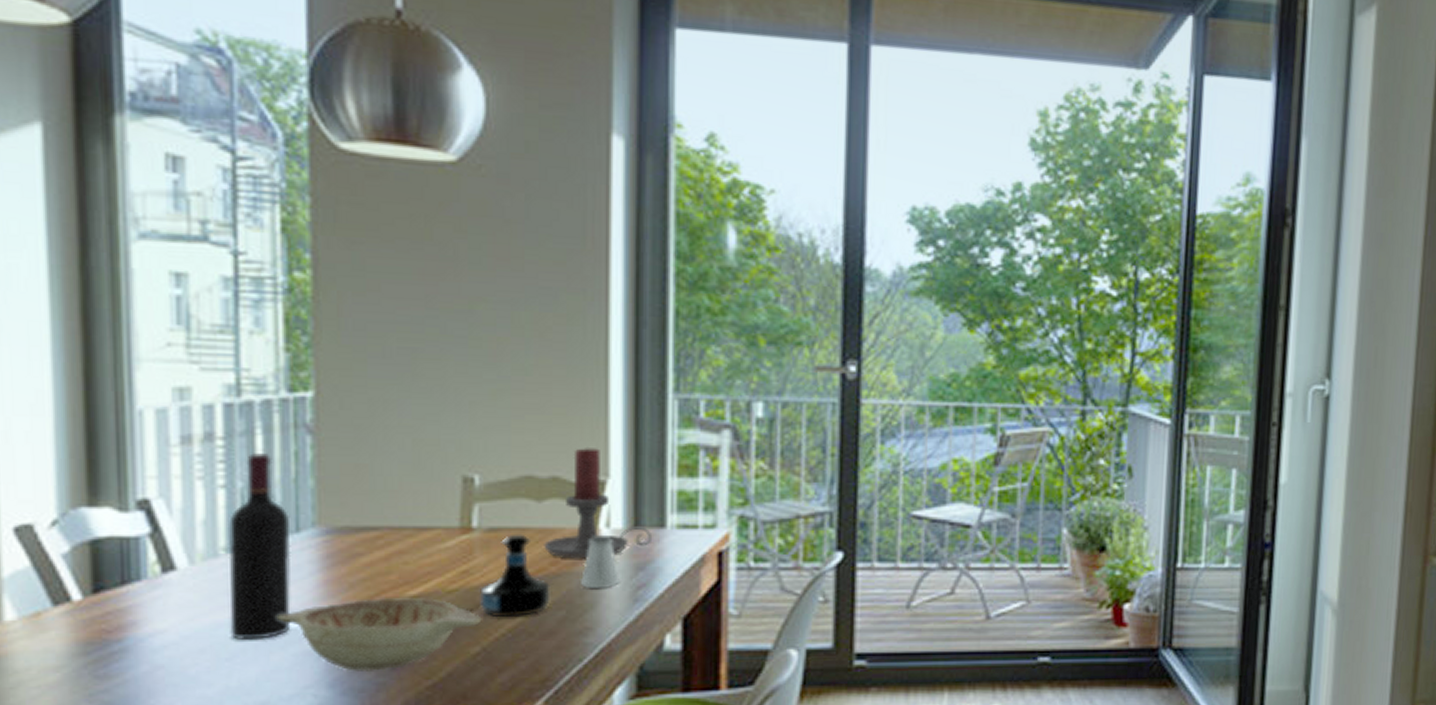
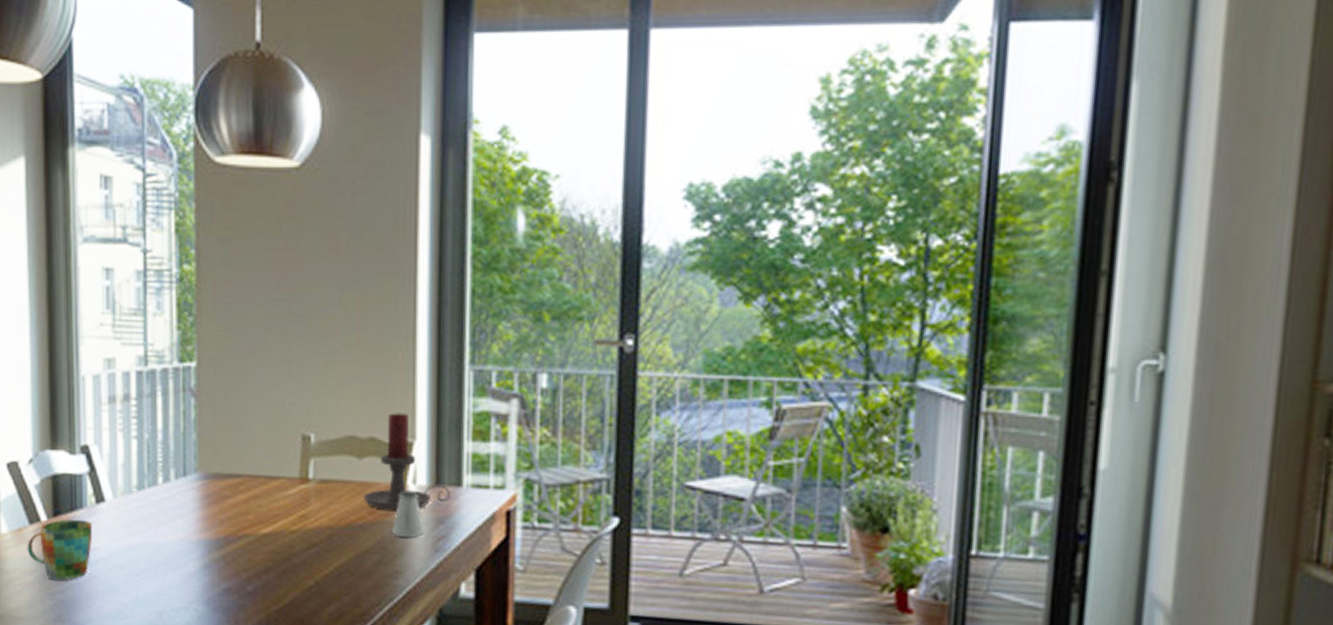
mug: none [49,595,157,676] -> present [27,519,93,580]
wine bottle: present [228,453,291,640] -> none [138,411,180,561]
decorative bowl: present [276,598,482,671] -> none [170,533,316,594]
tequila bottle: present [480,534,551,618] -> none [314,485,368,558]

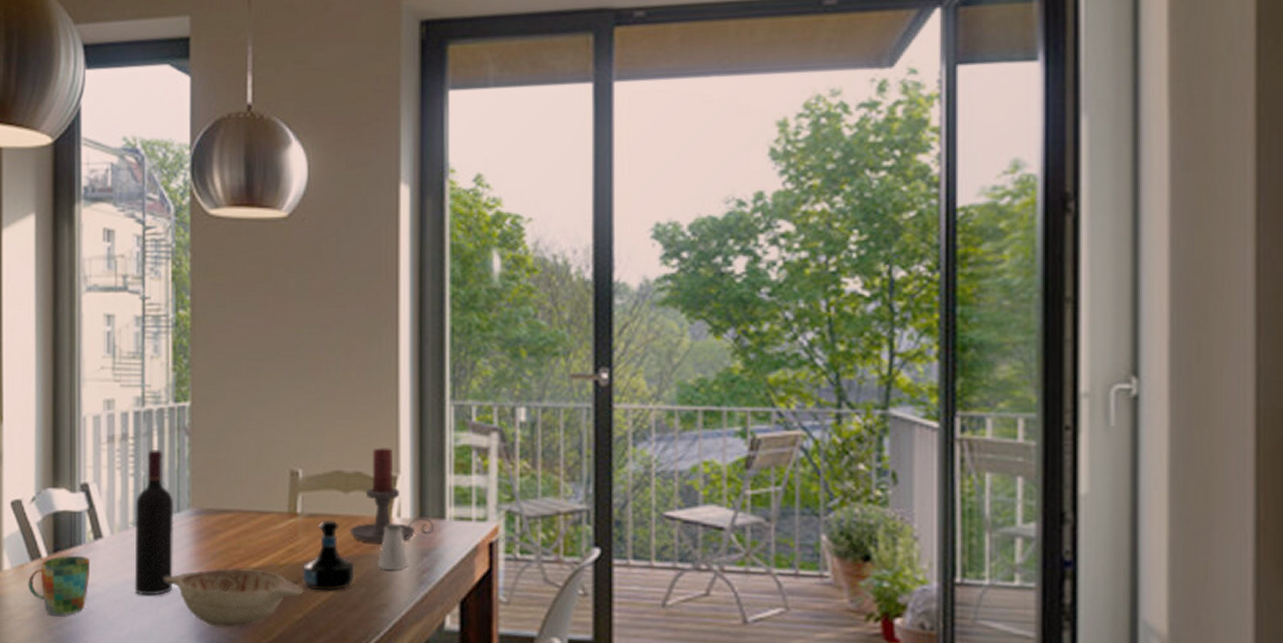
wine bottle: none [138,411,180,561] -> present [134,450,174,596]
decorative bowl: none [170,533,316,594] -> present [164,568,304,629]
tequila bottle: none [314,485,368,558] -> present [303,519,355,592]

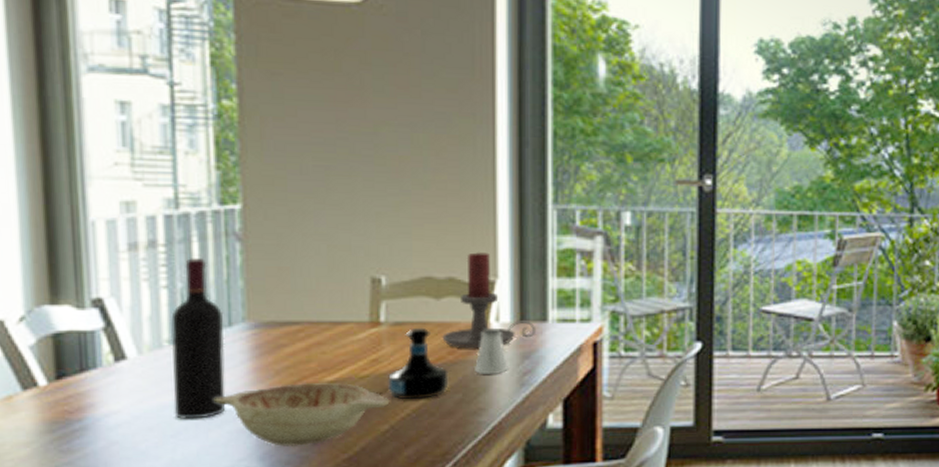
mug: present [28,555,91,616] -> none [20,381,111,450]

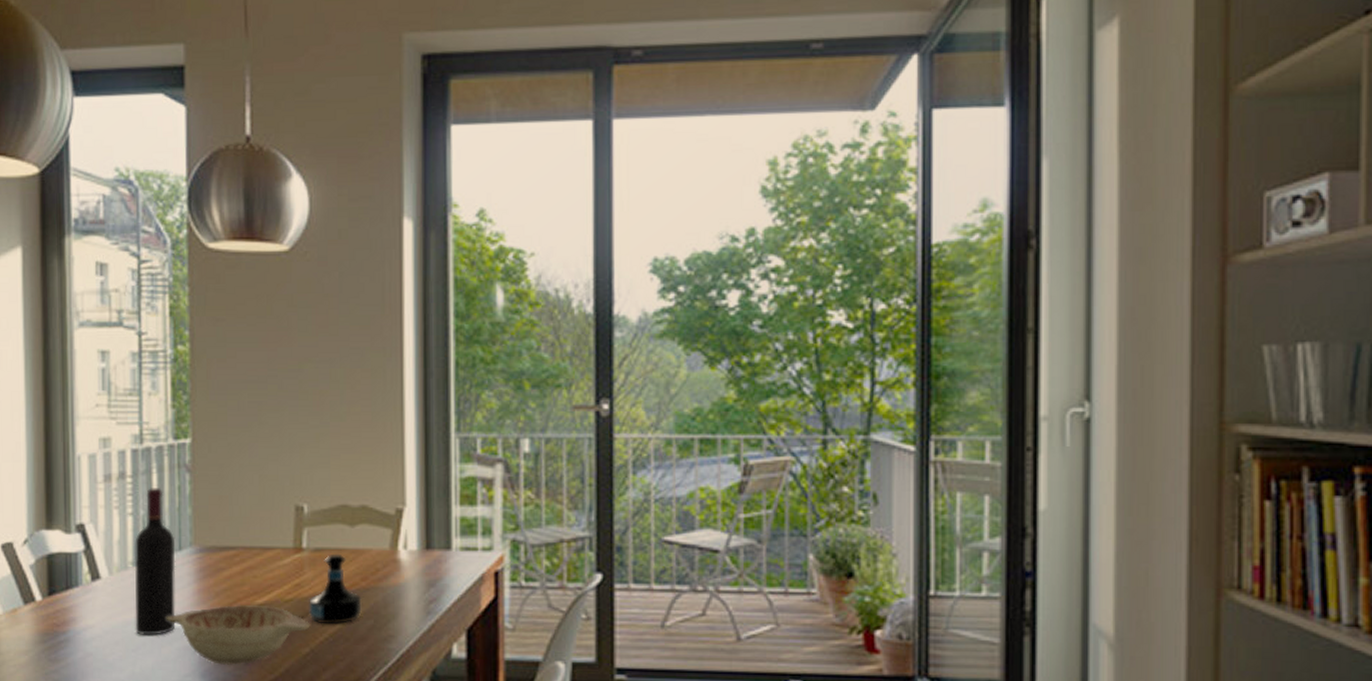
candle holder: present [442,251,537,349] -> none [356,480,441,576]
saltshaker: present [475,327,508,375] -> none [385,555,415,603]

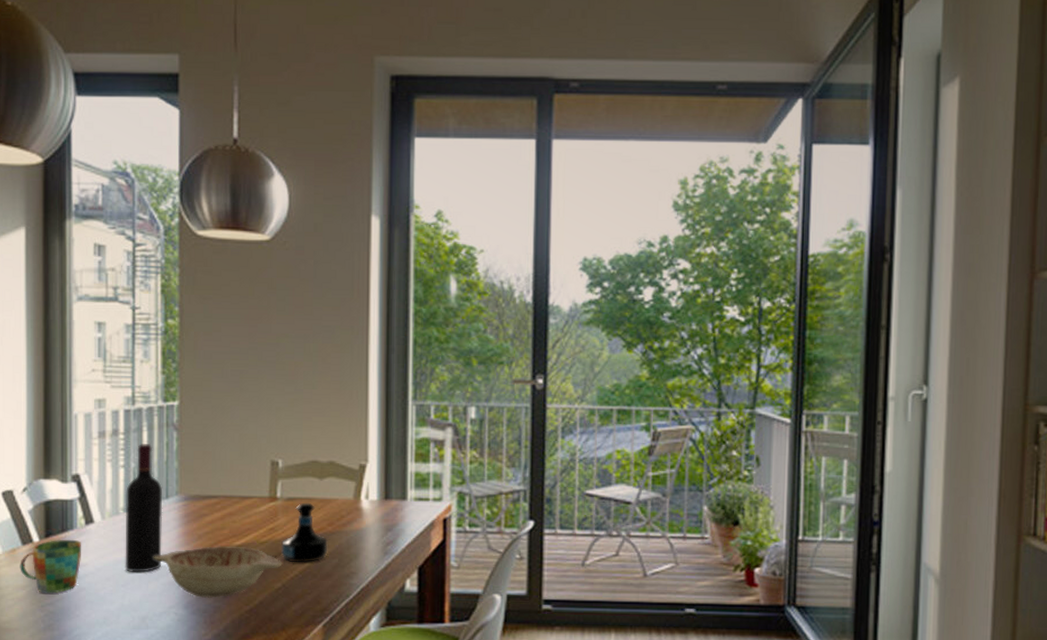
mug: none [21,597,88,659] -> present [20,539,82,594]

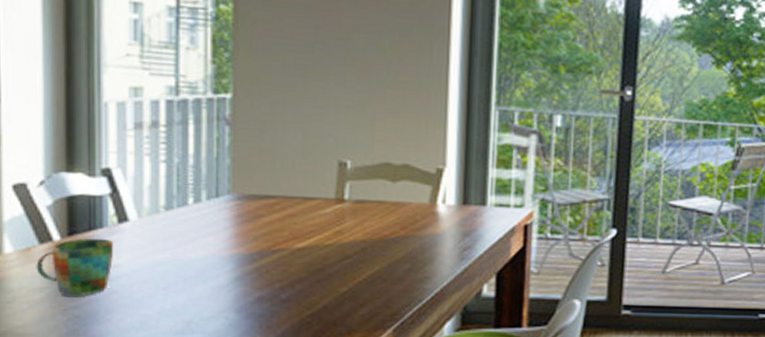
wine bottle: present [125,444,163,572] -> none [166,138,212,275]
decorative bowl: present [153,546,283,598] -> none [200,248,349,302]
tequila bottle: present [281,502,328,563] -> none [348,205,400,267]

